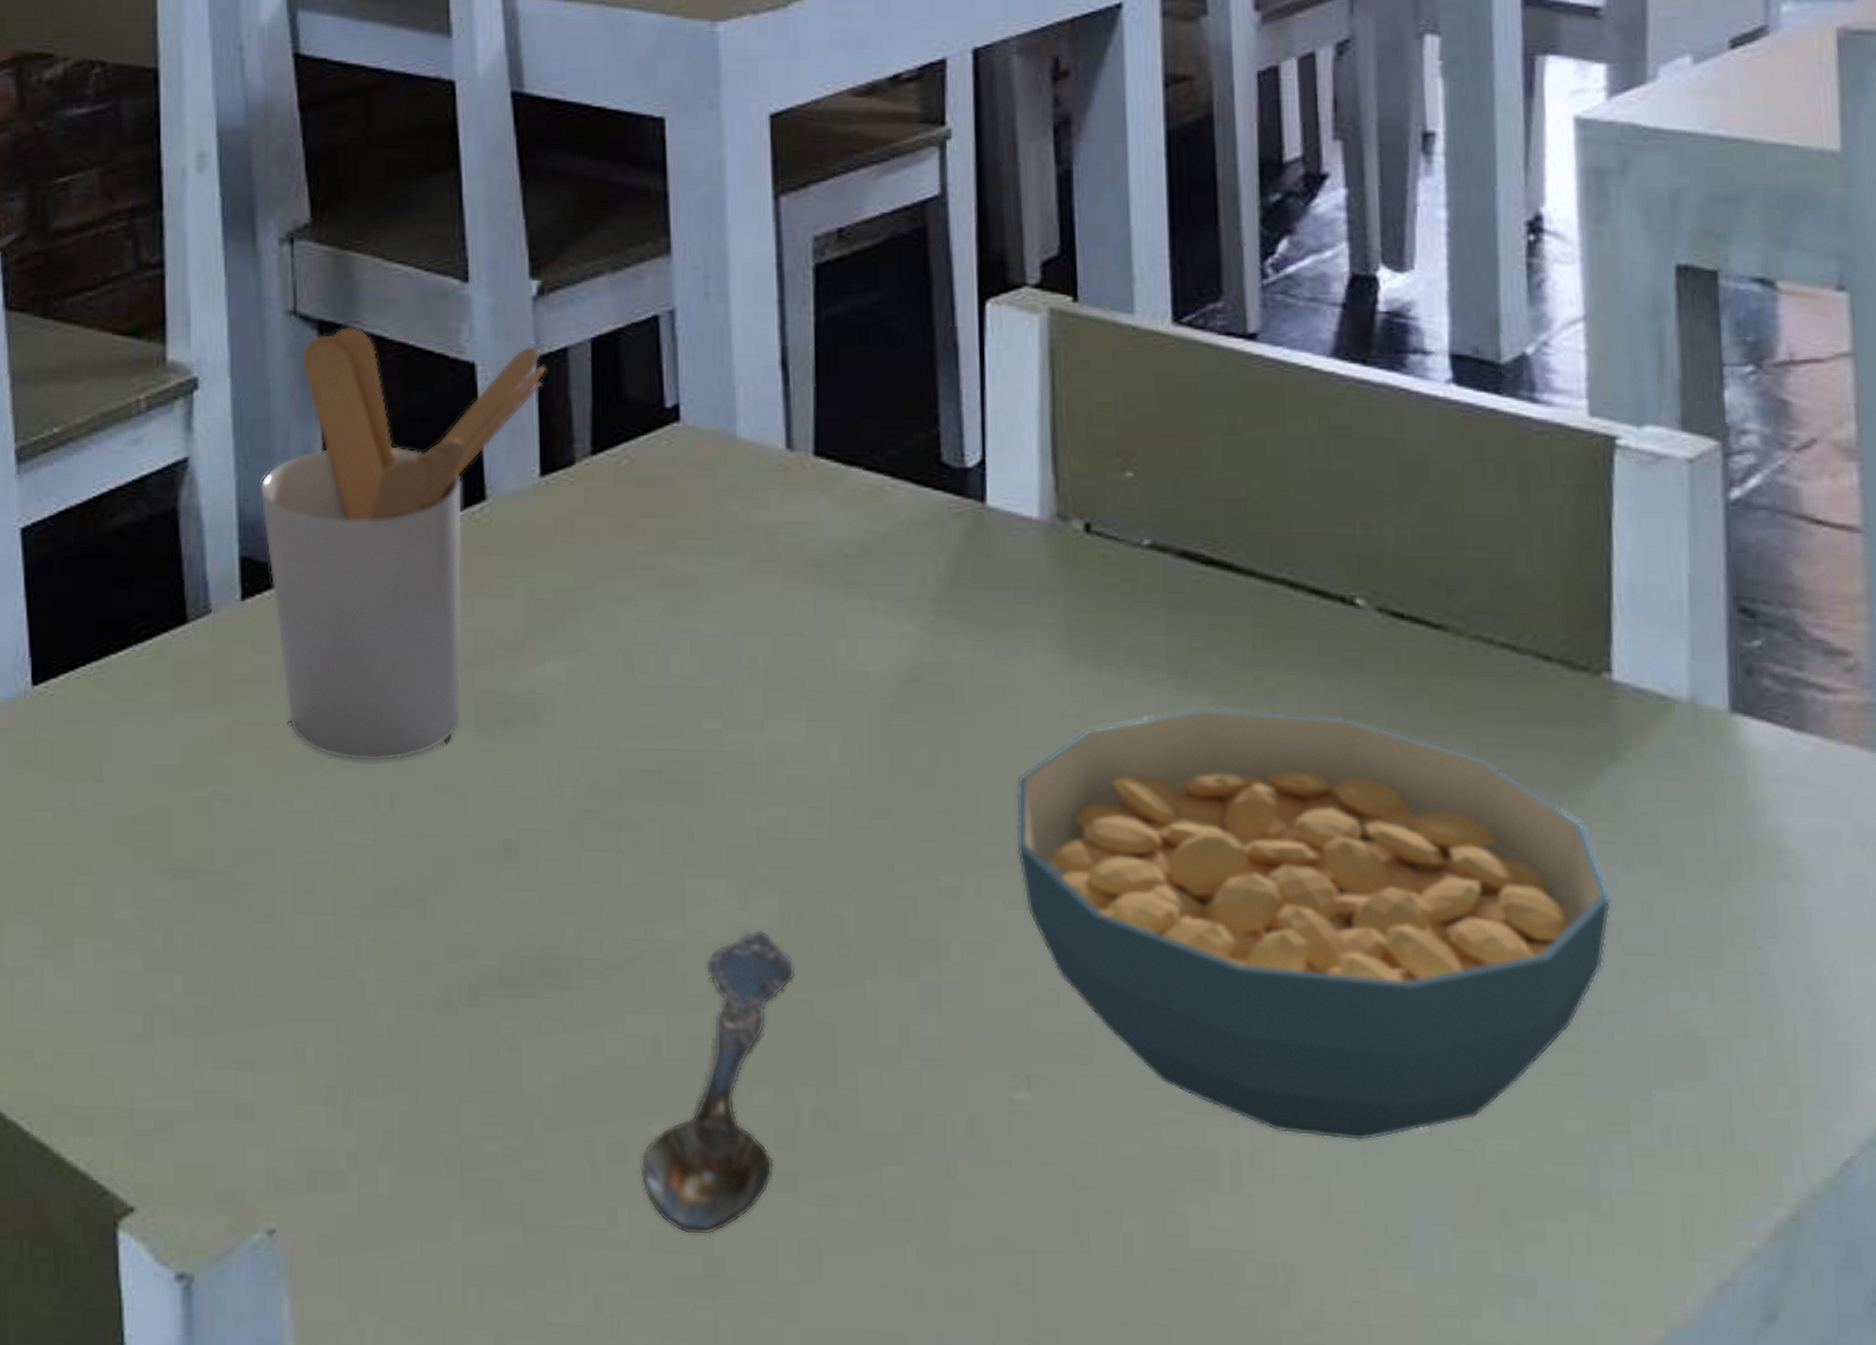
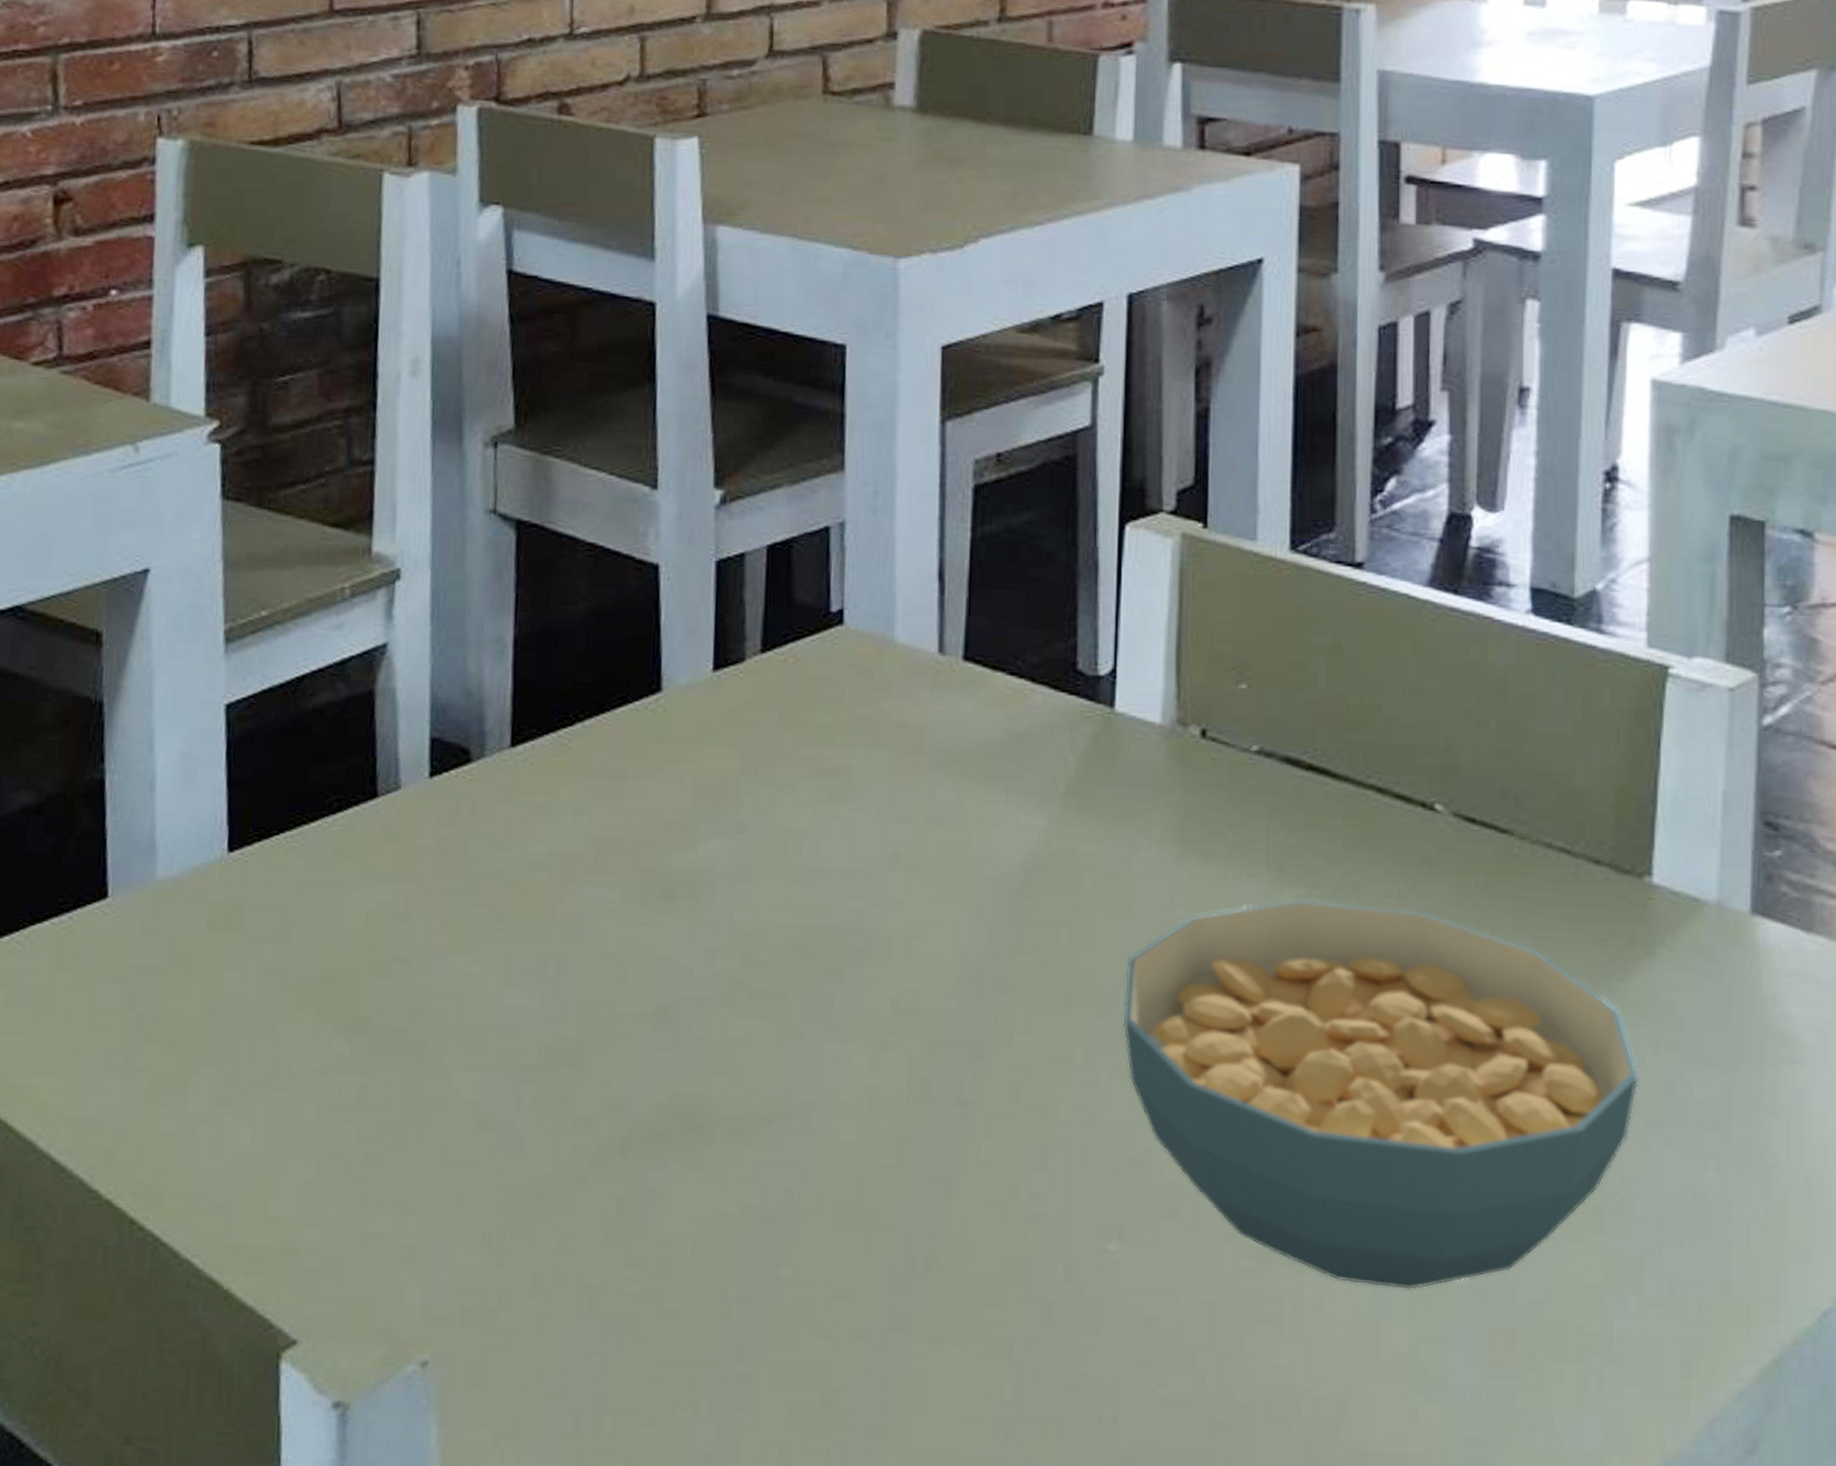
utensil holder: present [259,326,546,762] -> none [452,526,724,931]
spoon: present [640,929,796,1236] -> none [767,1091,919,1371]

